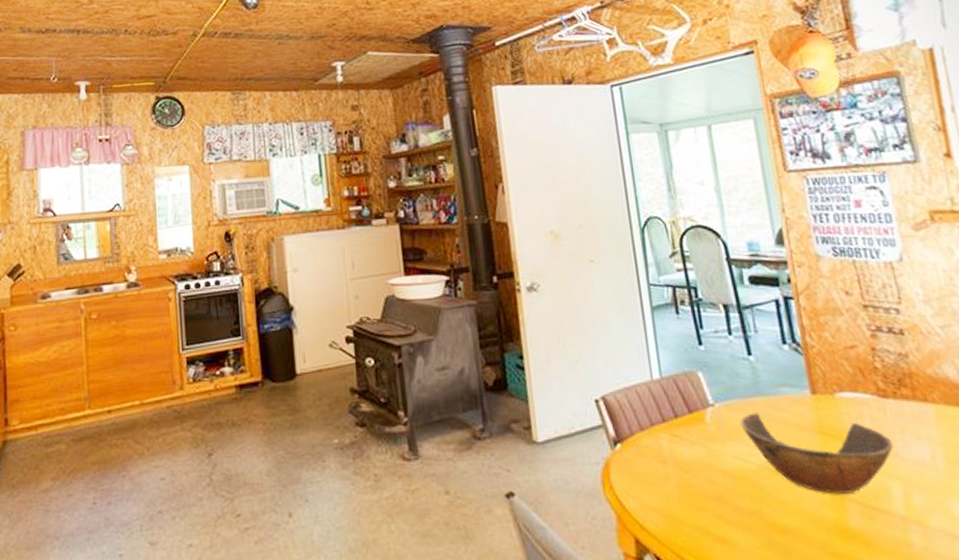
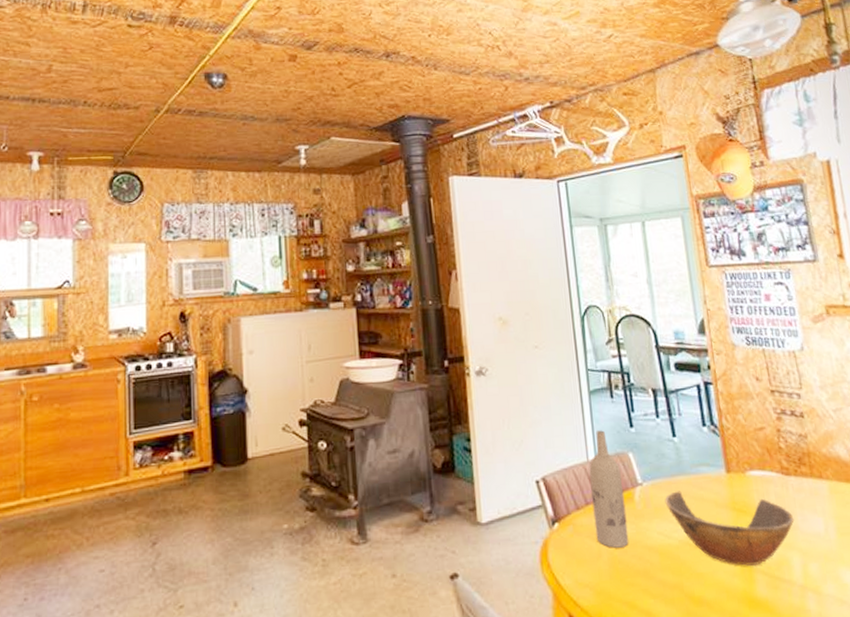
wine bottle: none [653,348,700,471] -> present [589,430,629,548]

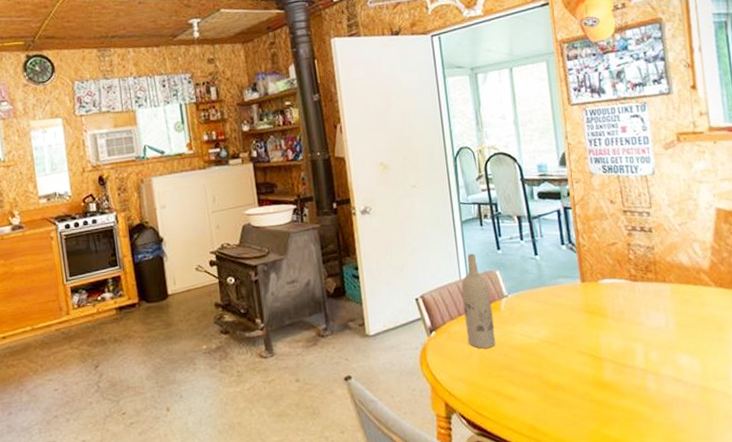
bowl: present [664,491,795,567] -> none [527,299,639,357]

